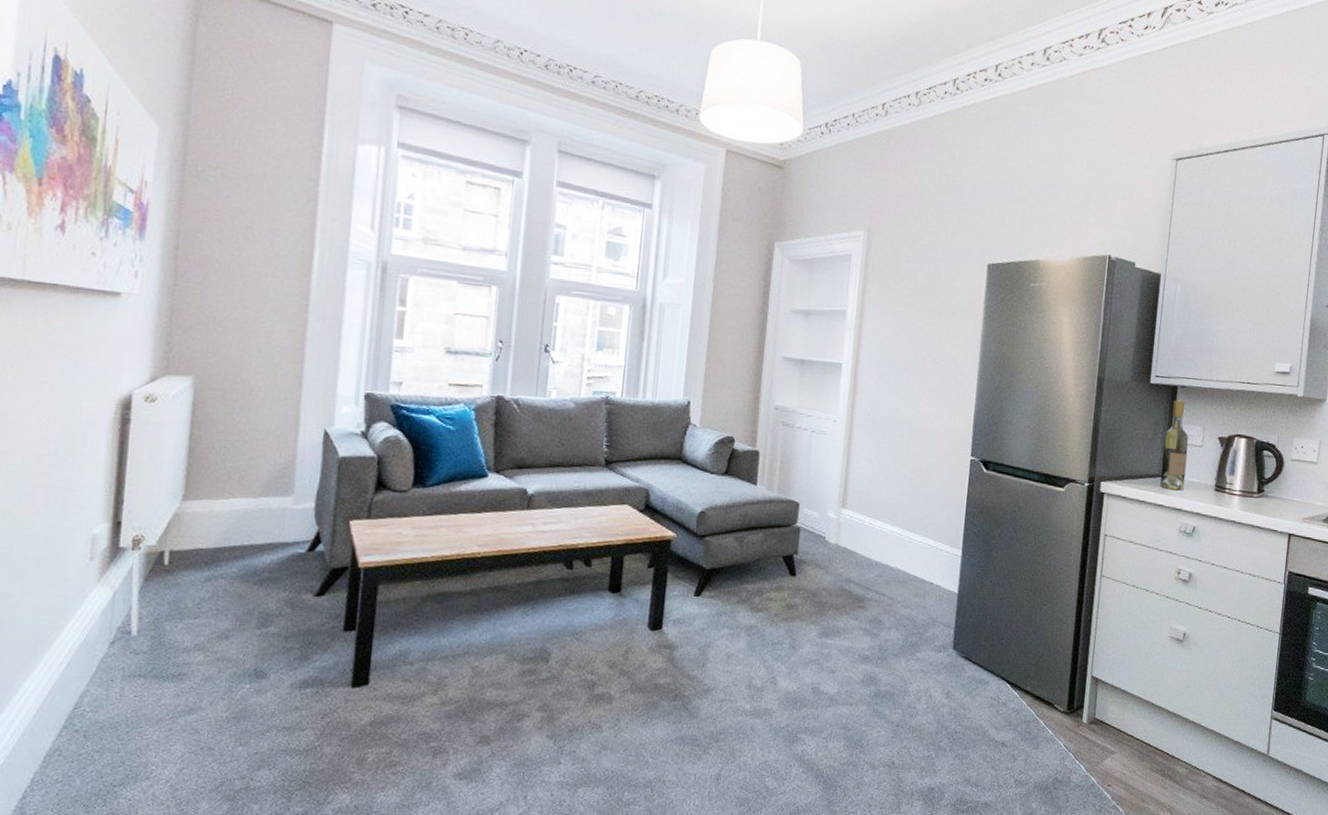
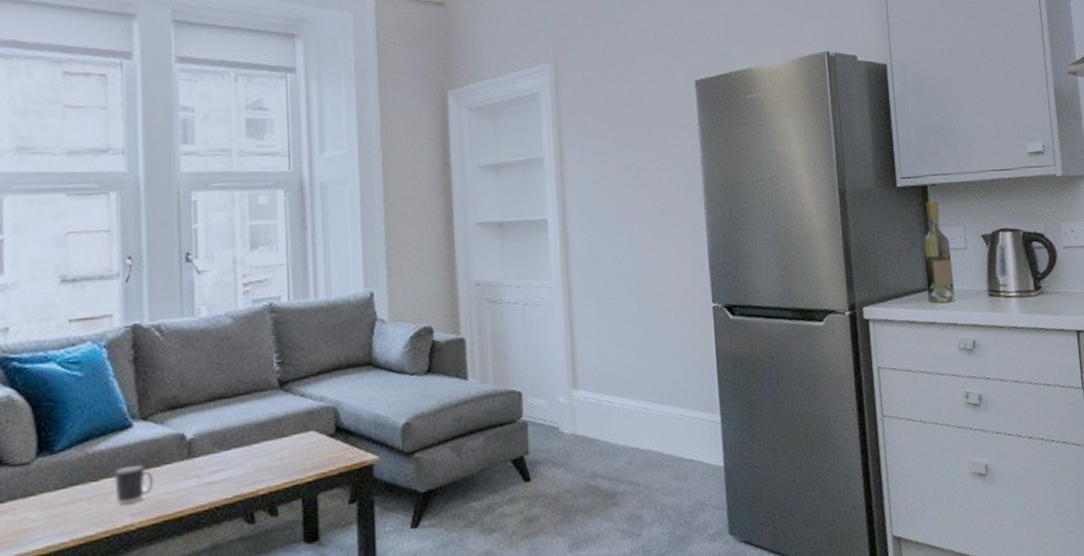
mug: none [468,506,500,537] -> present [114,464,154,505]

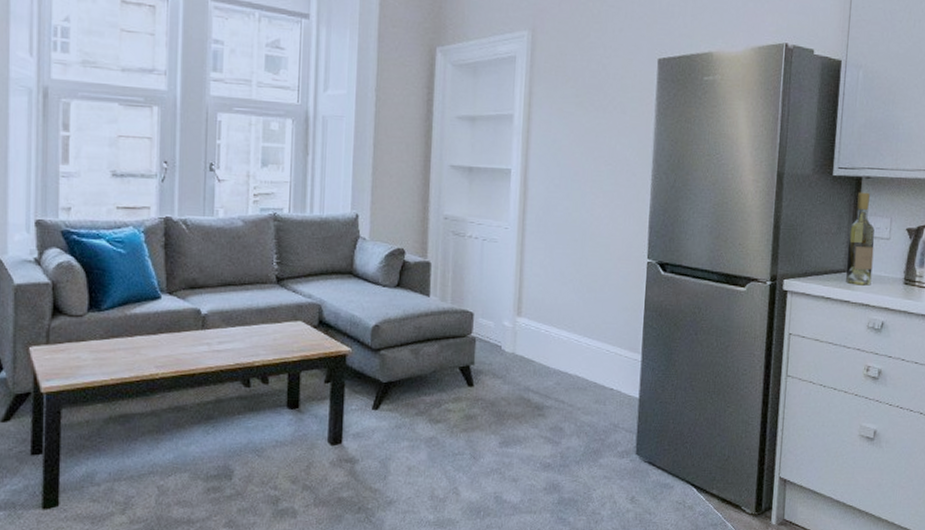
mug: present [114,464,154,505] -> none [145,328,175,358]

